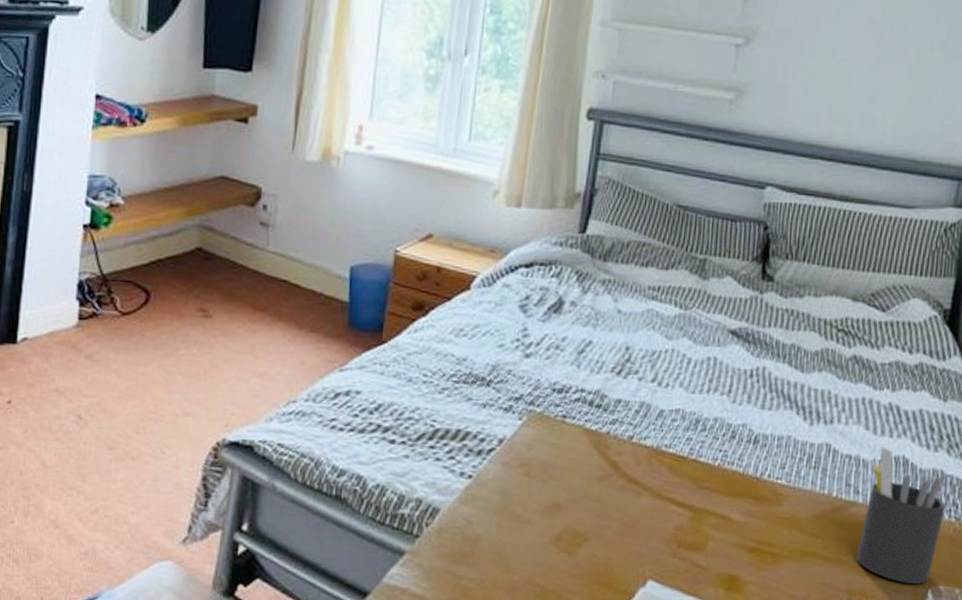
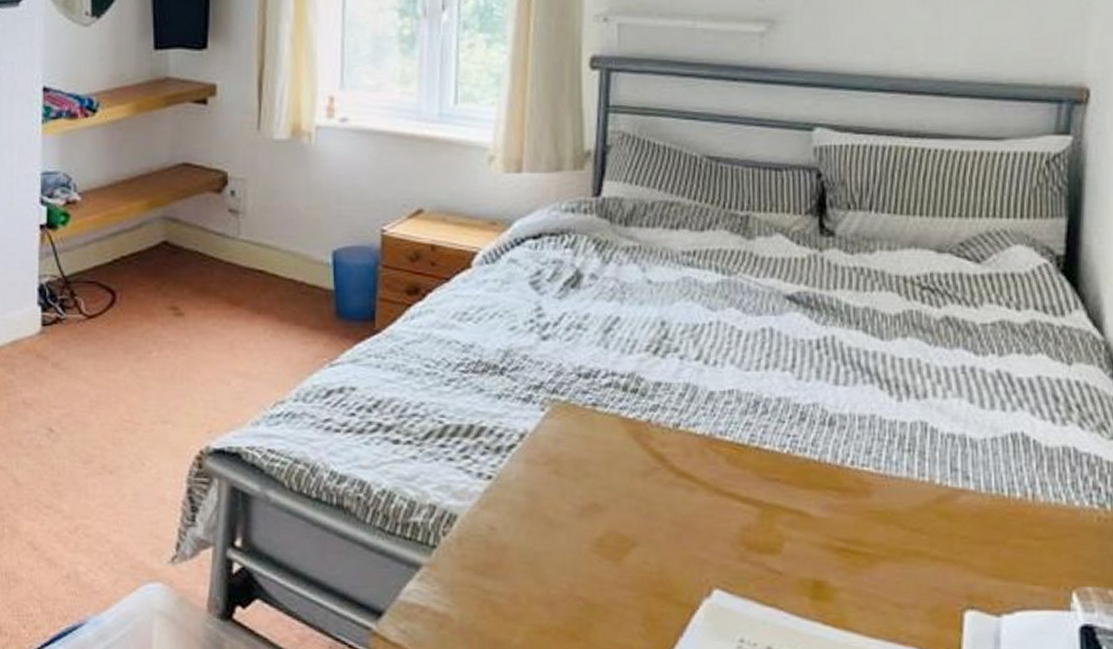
pen holder: present [855,446,945,585] -> none [973,422,1084,586]

